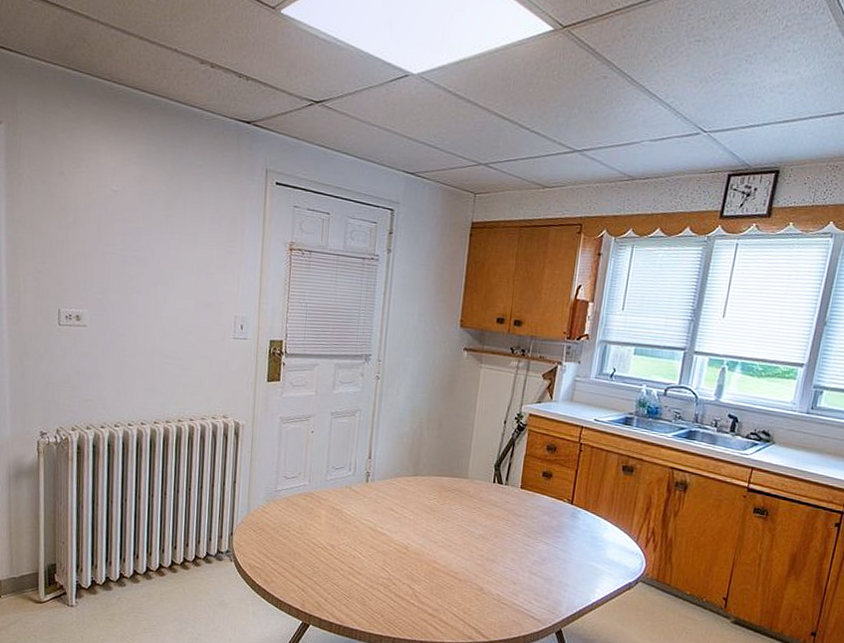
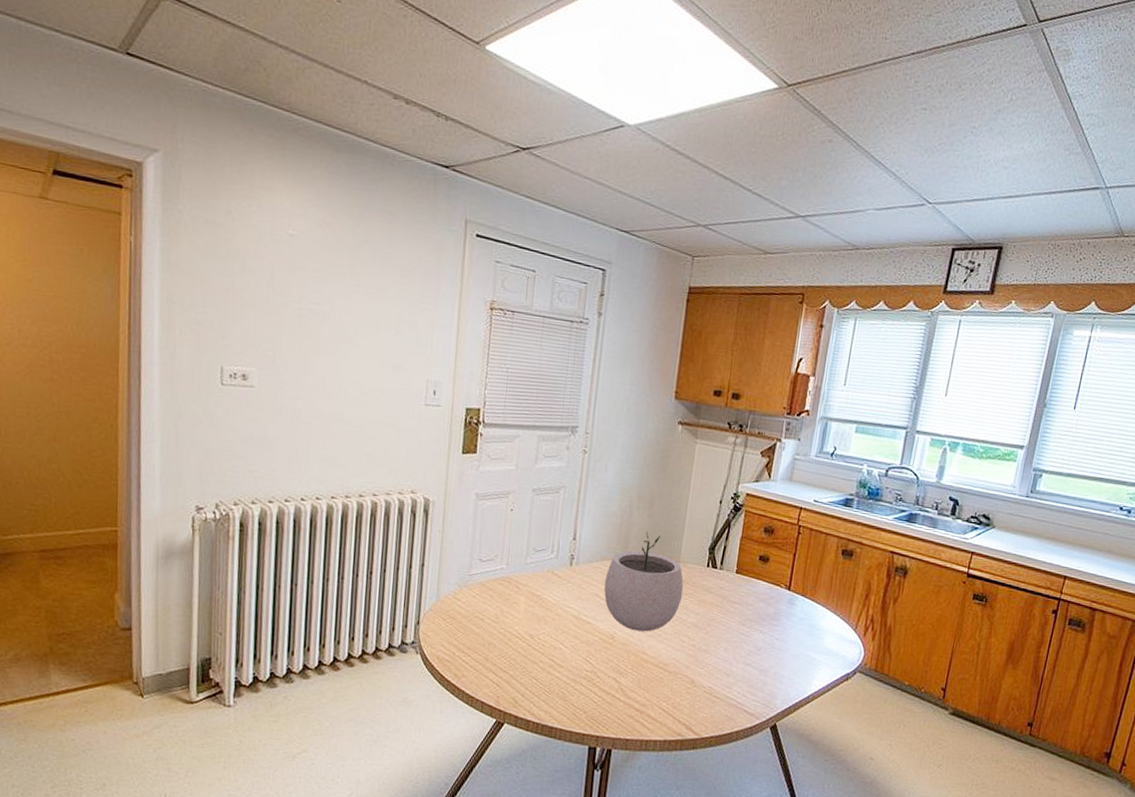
plant pot: none [397,450,472,543] -> present [604,532,684,632]

